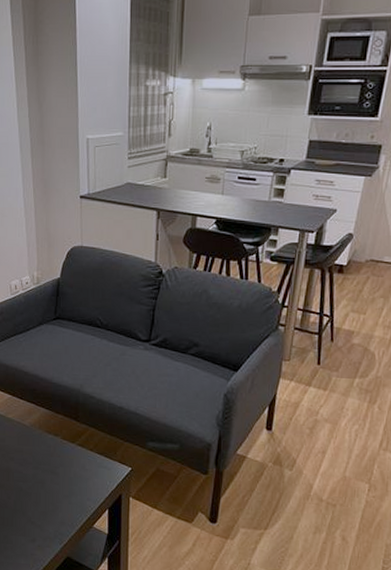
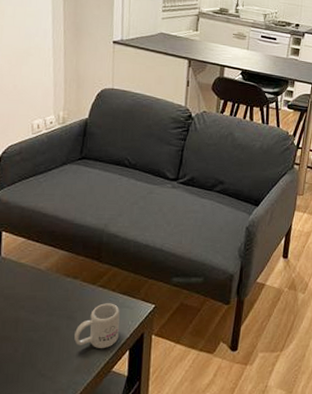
mug: none [58,462,99,505] -> present [74,303,120,348]

